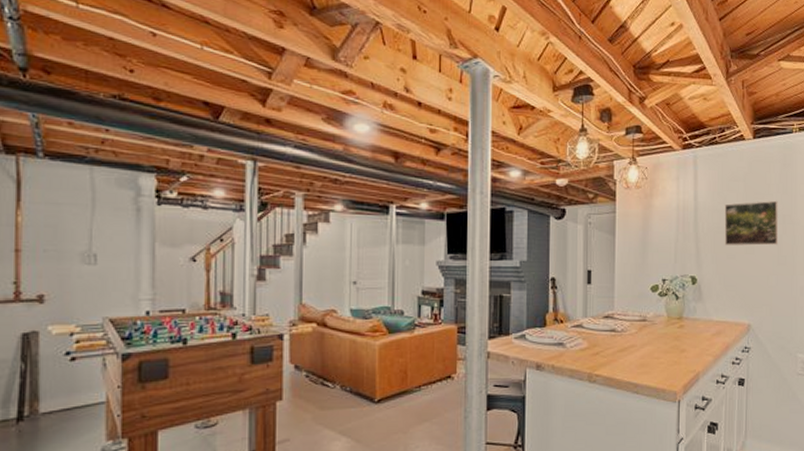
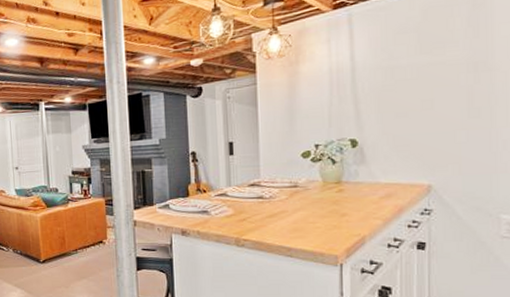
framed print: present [724,200,778,247] -> none [391,47,467,103]

